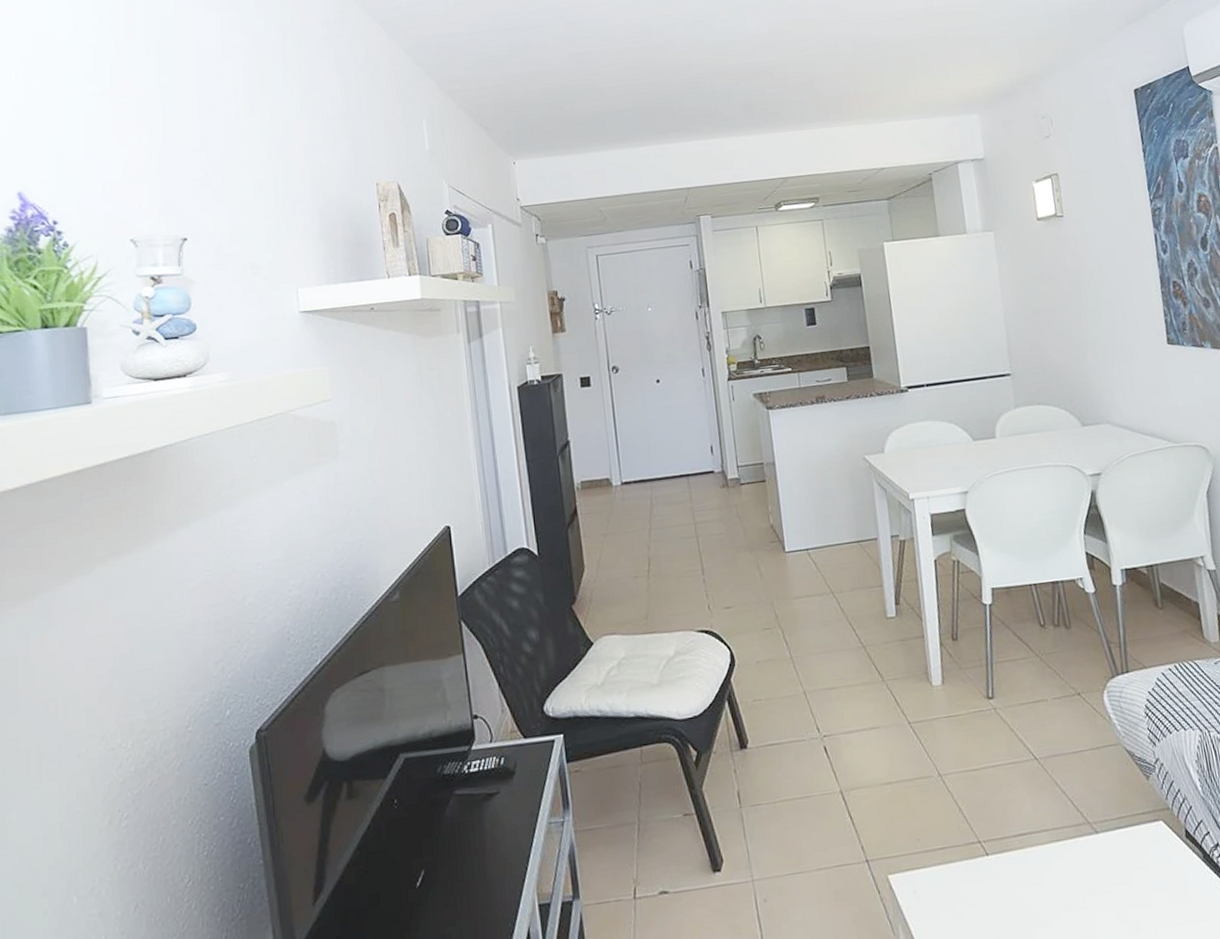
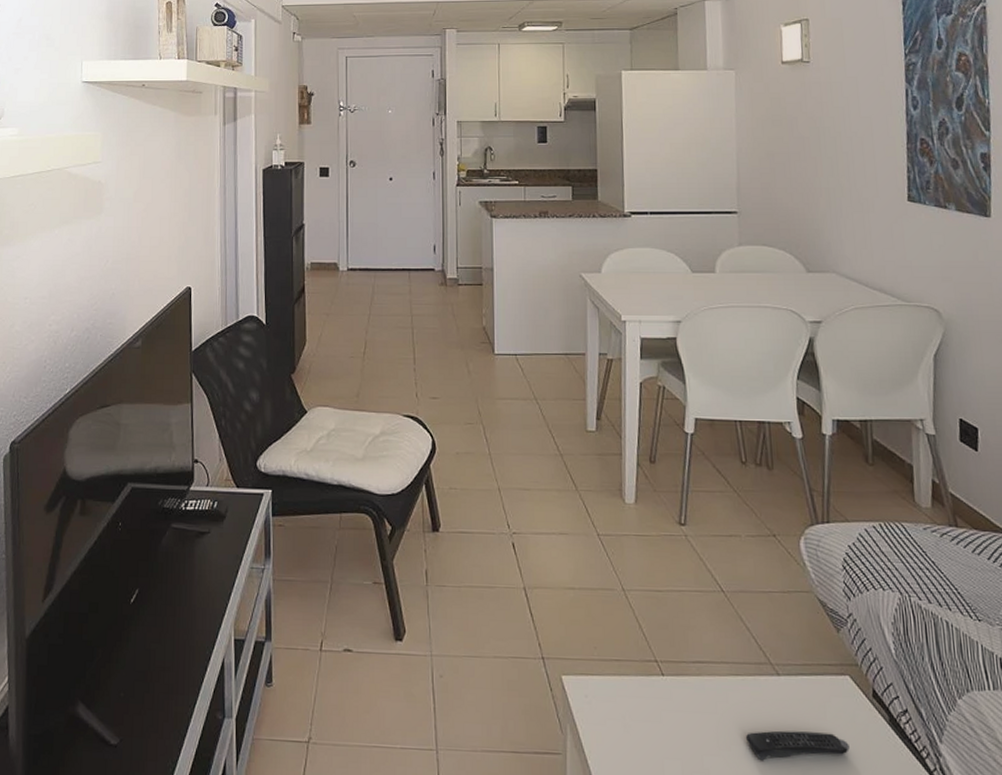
remote control: none [1073,881,1170,922] -> present [746,730,850,761]

